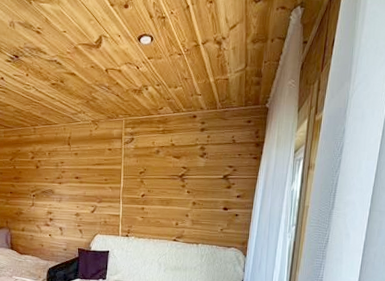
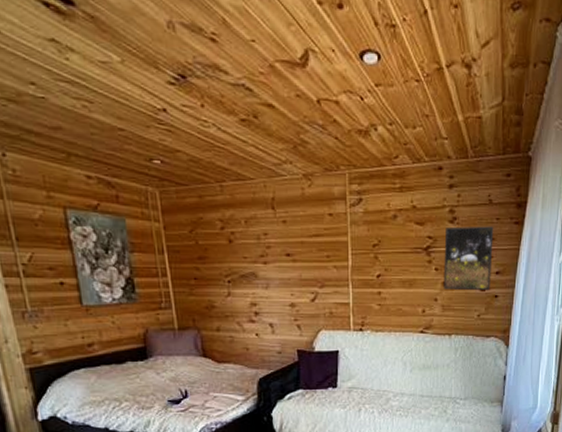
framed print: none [193,160,236,210] -> present [443,226,494,290]

